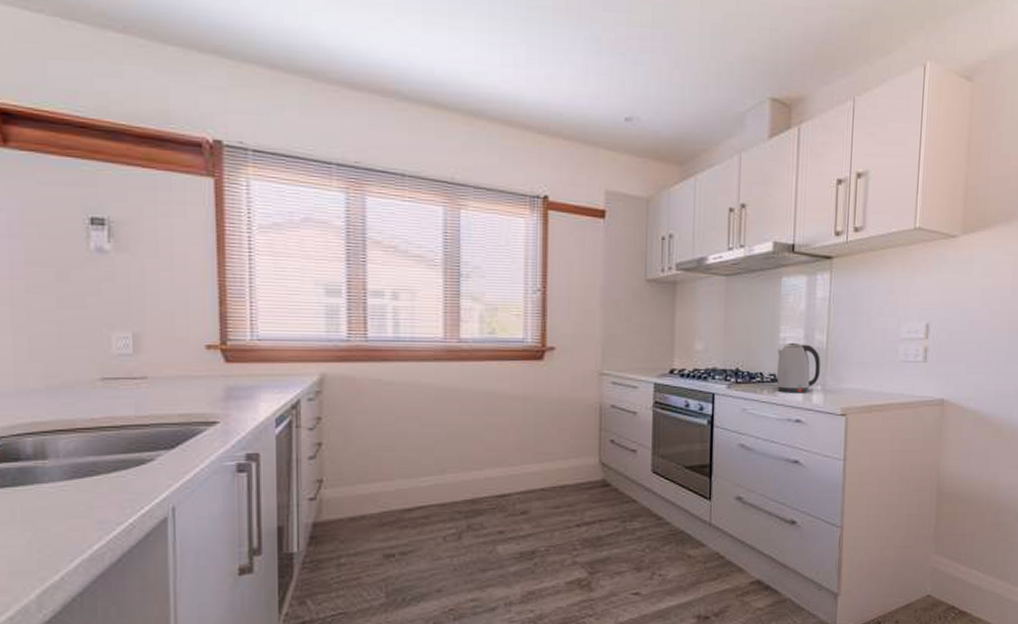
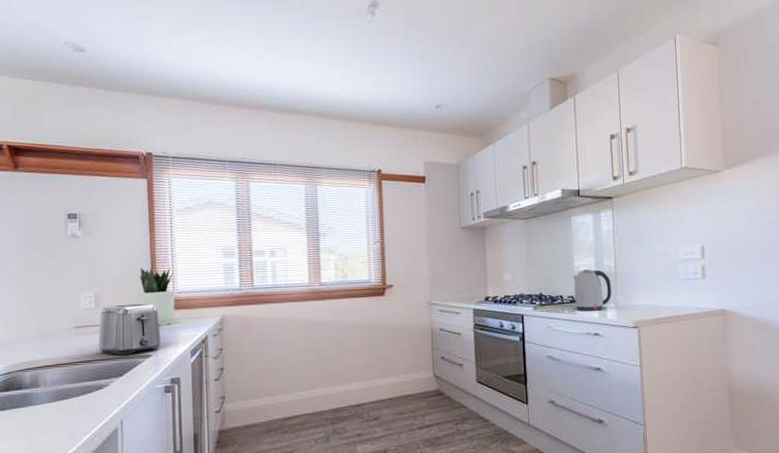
toaster: none [138,351,234,422] -> present [98,303,162,356]
planter: none [195,302,259,384] -> present [136,268,179,326]

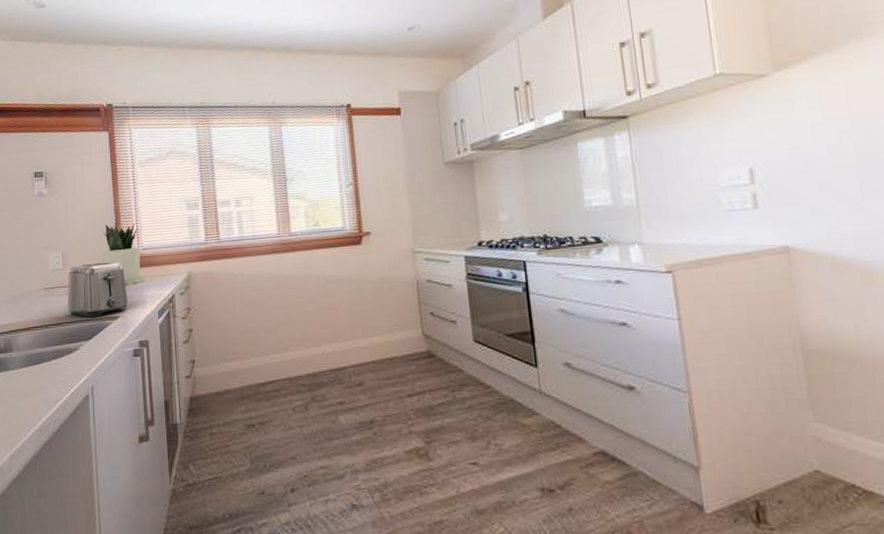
kettle: present [573,269,612,311] -> none [584,203,635,255]

